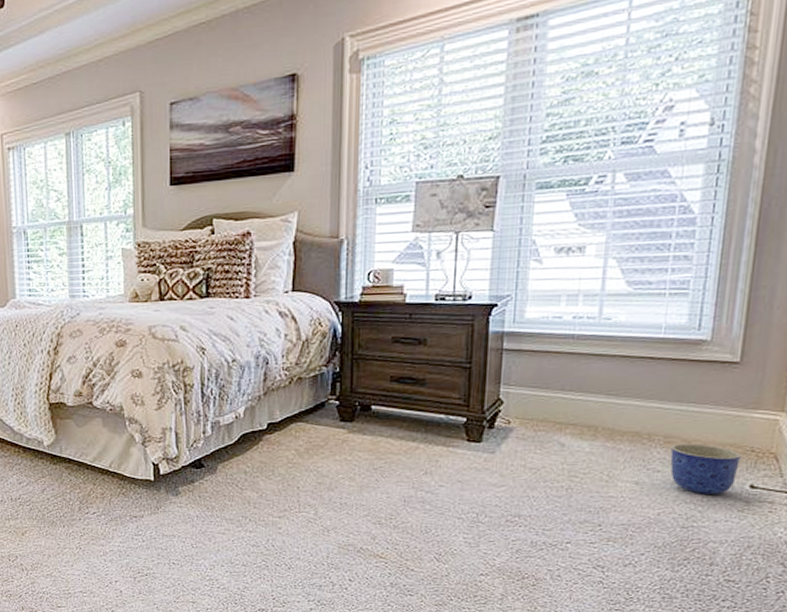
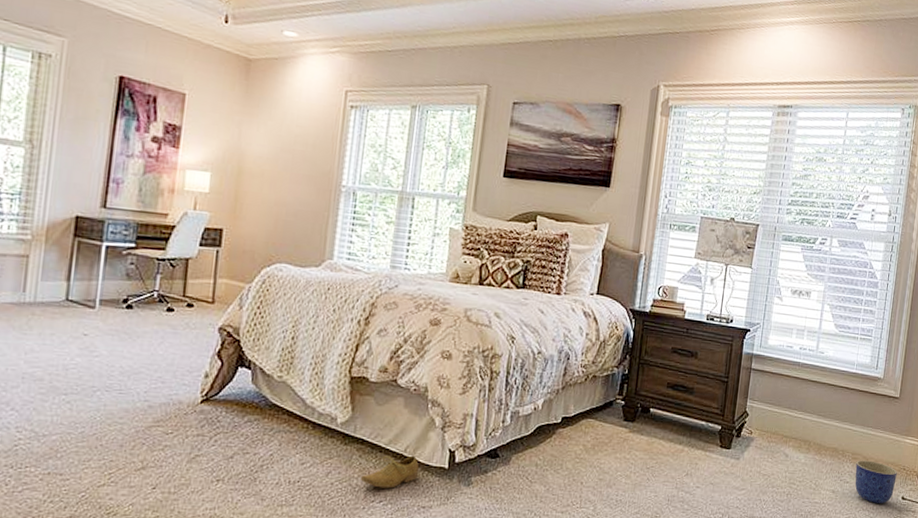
shoe: none [72,470,125,501] -> present [360,455,419,489]

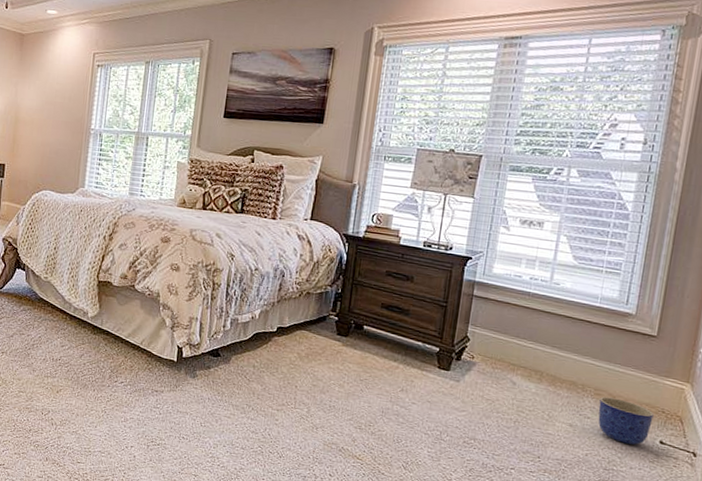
shoe: present [360,455,419,489] -> none [106,346,152,373]

